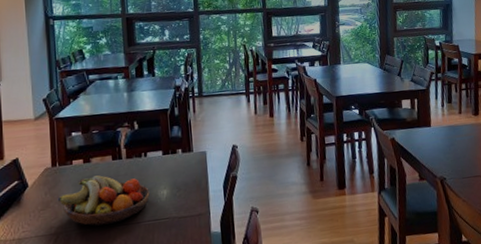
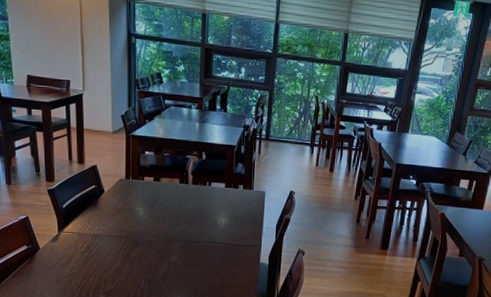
fruit bowl: present [57,175,150,226] -> none [129,194,210,238]

